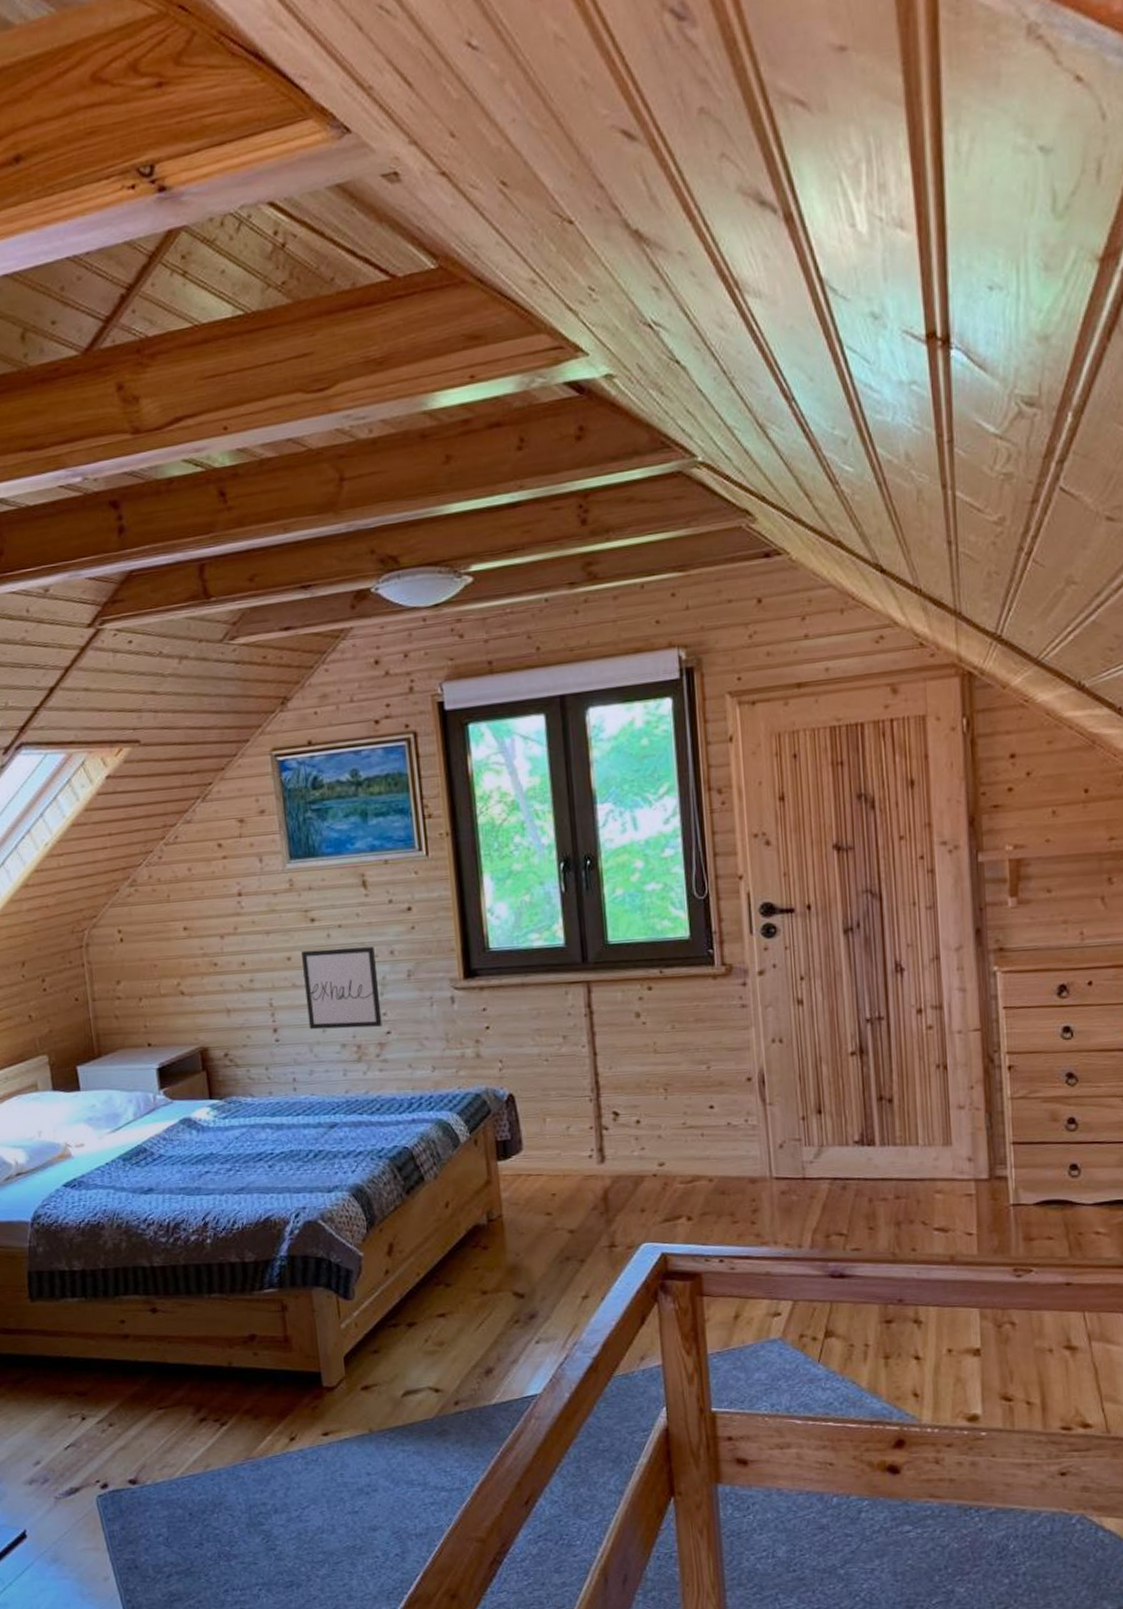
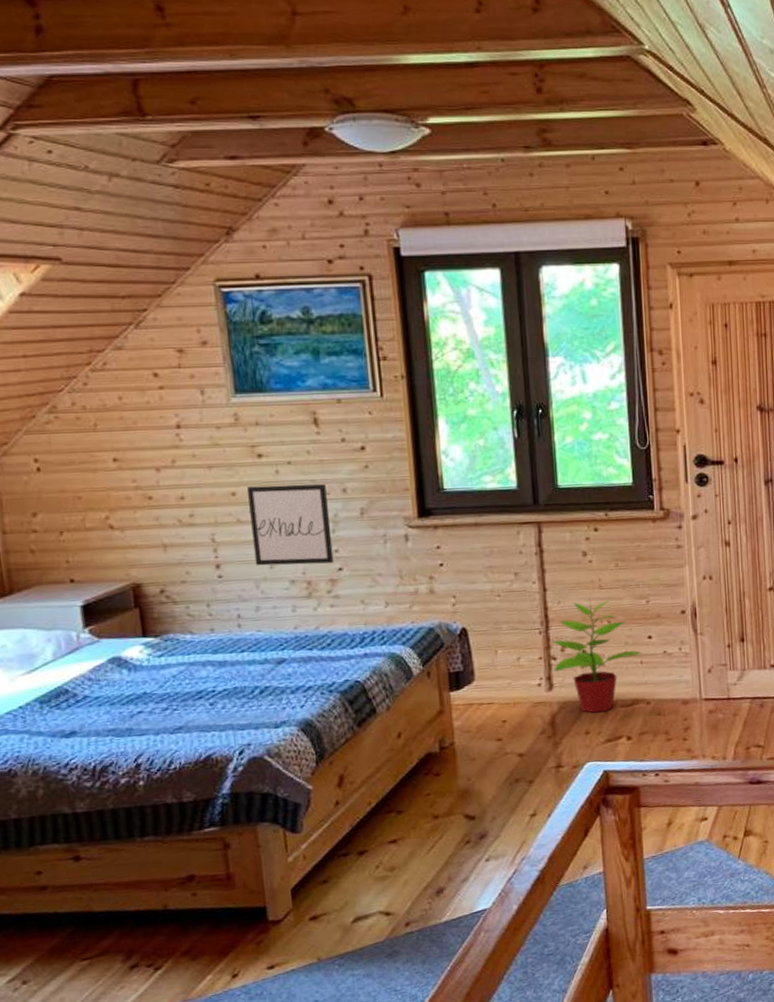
potted plant: none [602,1063,703,1189] -> present [551,598,642,713]

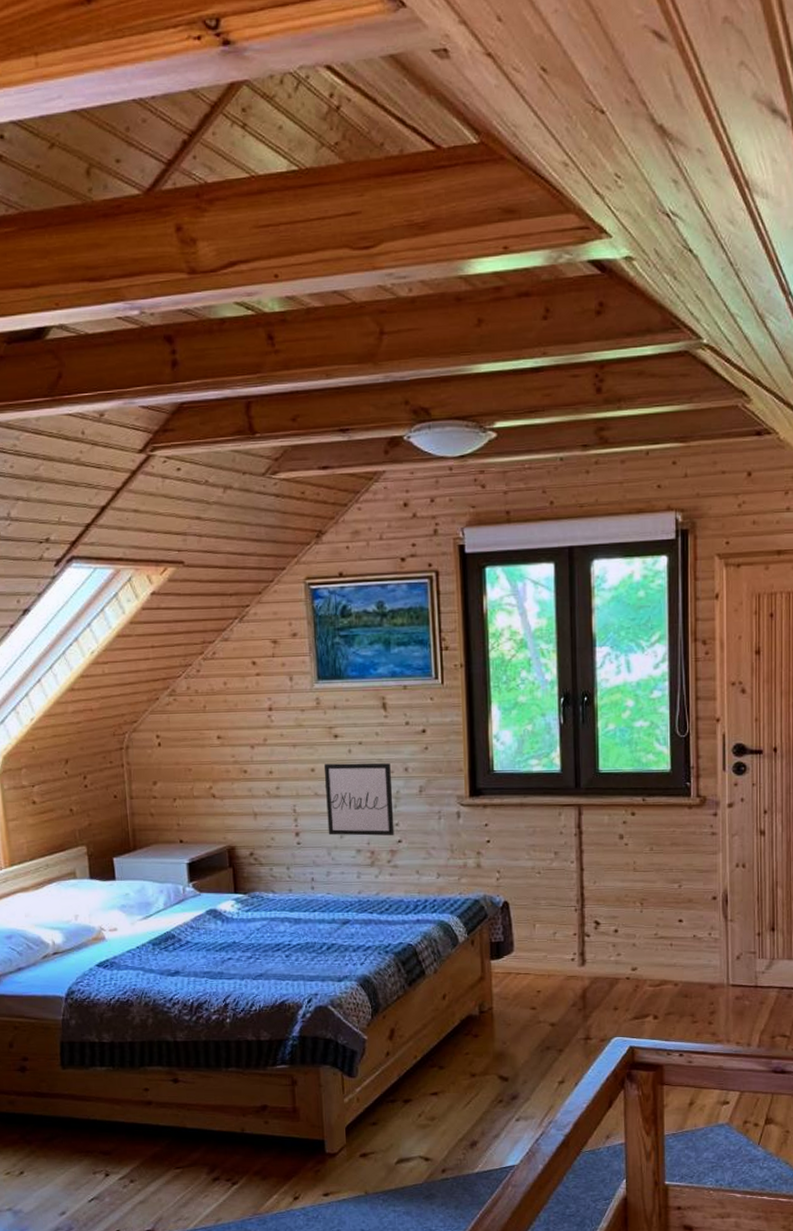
potted plant: present [551,598,642,713] -> none [585,880,673,990]

